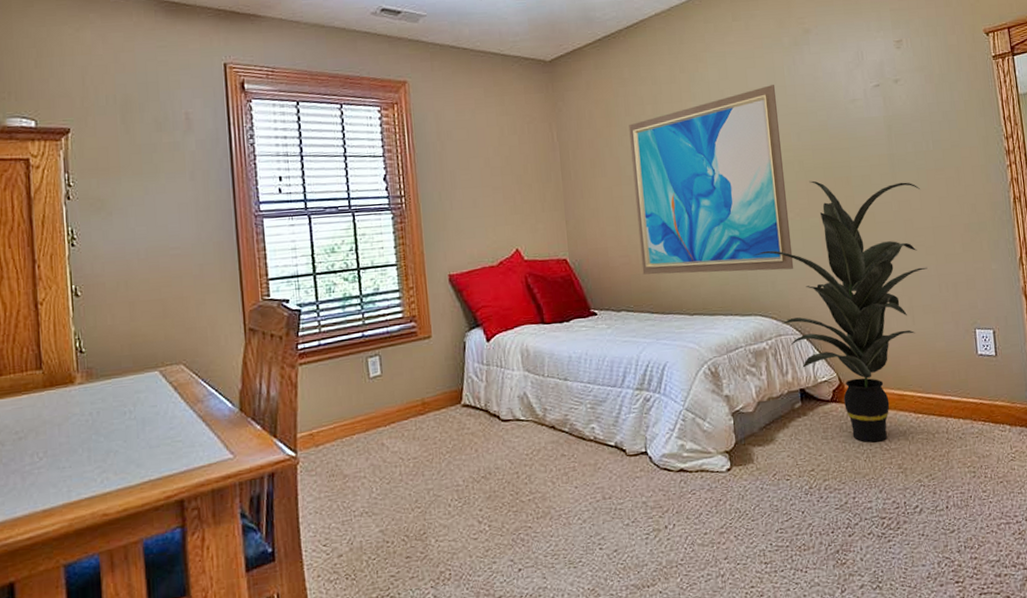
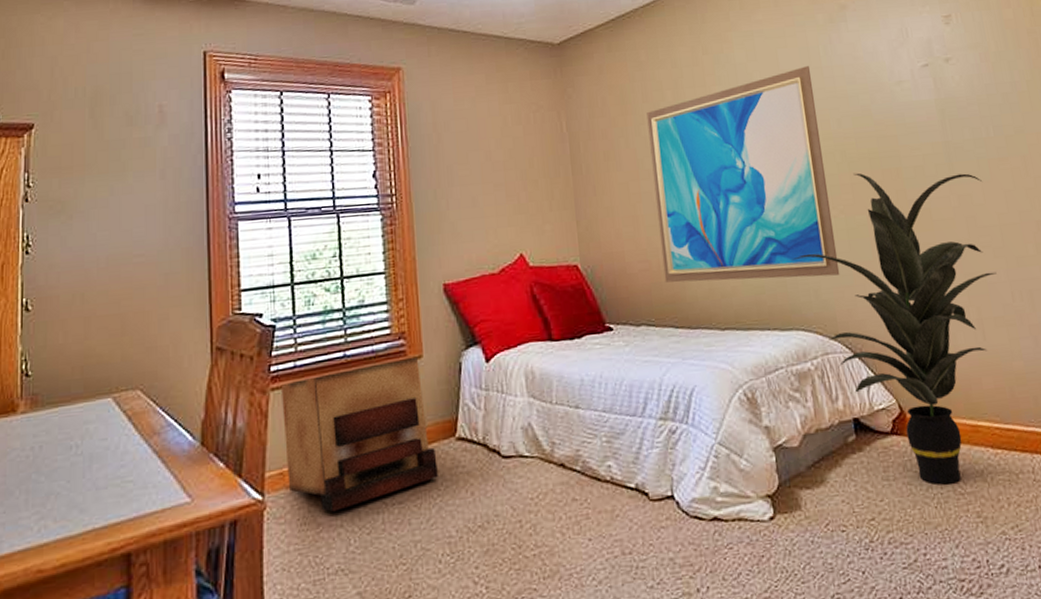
nightstand: none [307,336,447,466] -> present [280,356,438,512]

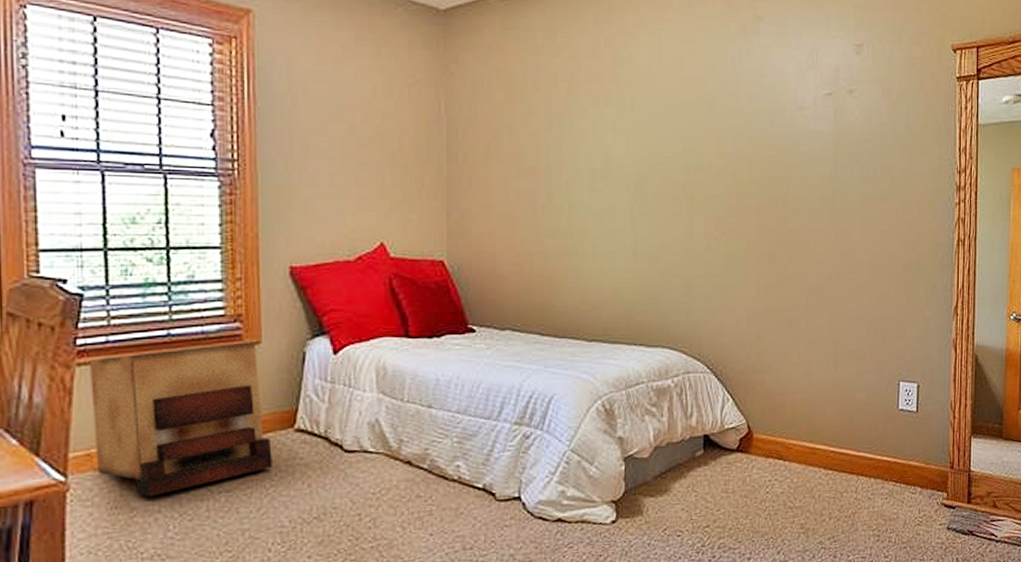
wall art: present [646,66,840,283] -> none [535,77,715,297]
indoor plant: present [791,172,997,485] -> none [667,196,861,499]

